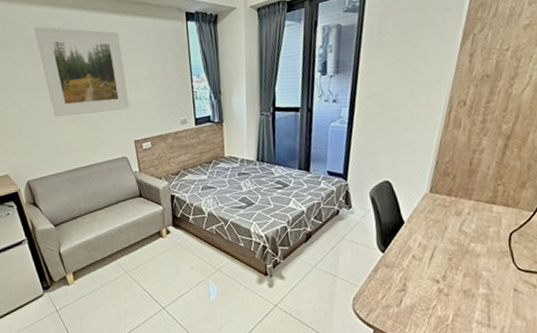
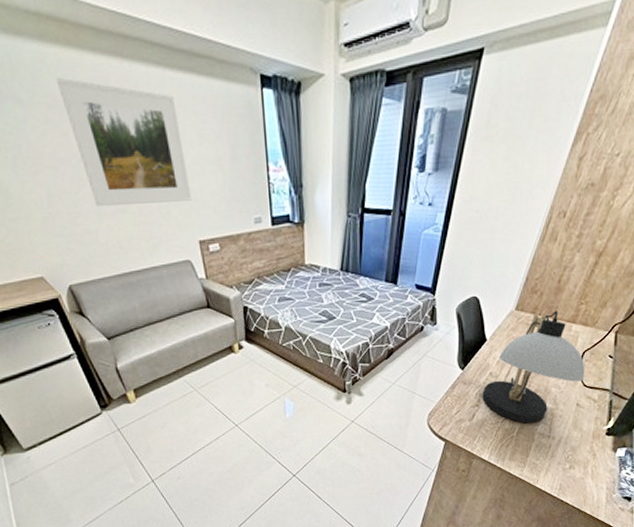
desk lamp: none [407,191,517,310] -> present [482,310,585,423]

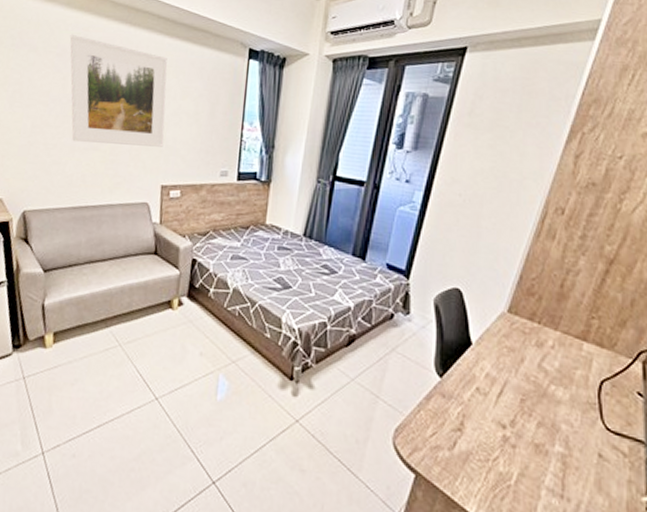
desk lamp: present [482,310,585,423] -> none [466,320,606,471]

